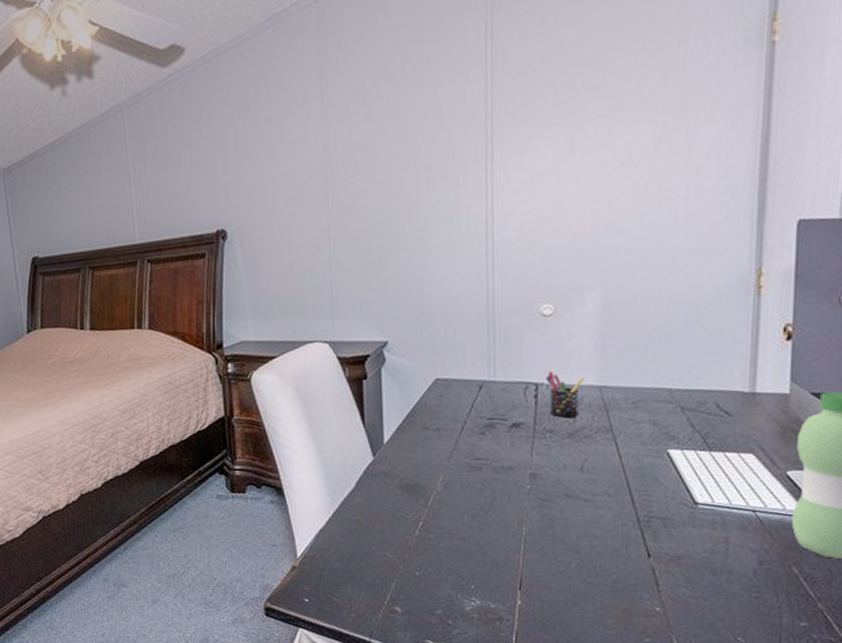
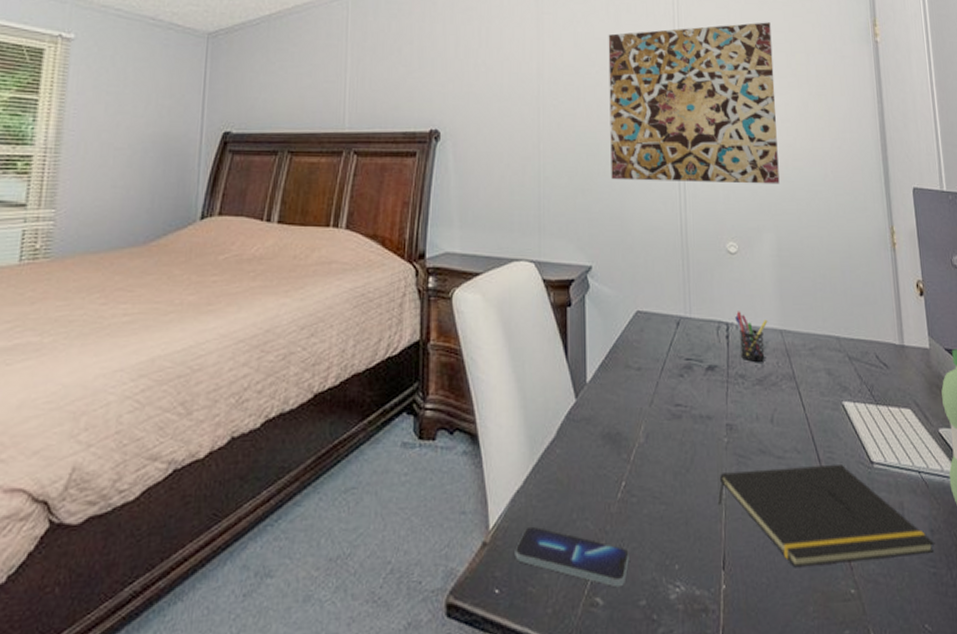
smartphone: none [320,555,426,600] -> present [515,526,629,588]
wall art: none [404,45,617,256] -> present [608,22,780,185]
notepad: none [516,506,763,590] -> present [717,465,935,568]

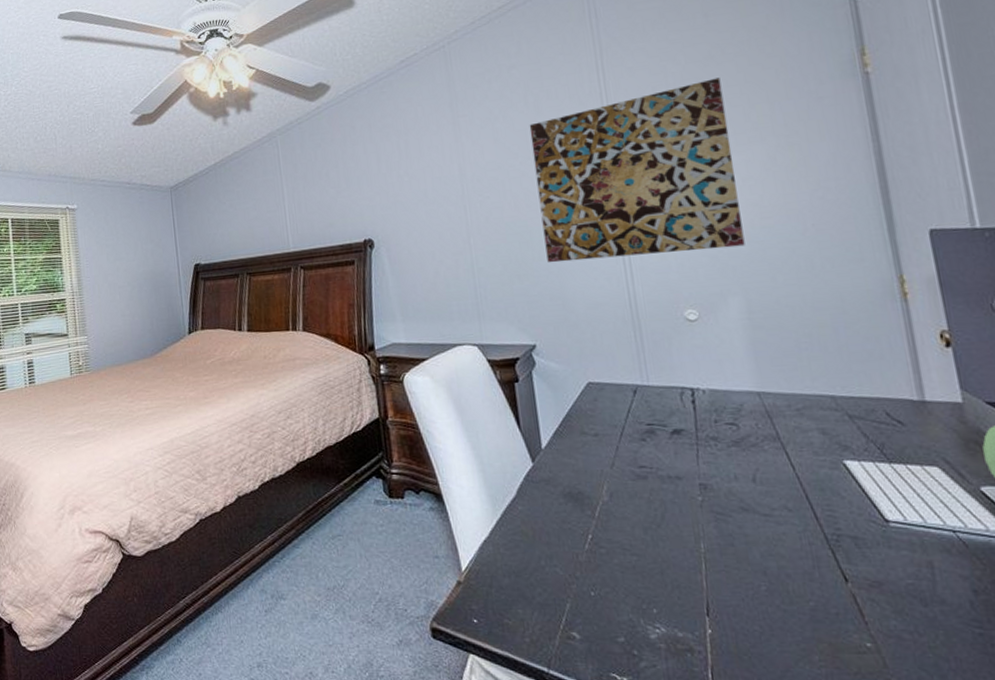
smartphone: present [515,526,629,588] -> none [488,570,603,625]
notepad: present [717,465,935,568] -> none [695,523,981,619]
pen holder: present [735,311,768,362] -> none [701,376,742,424]

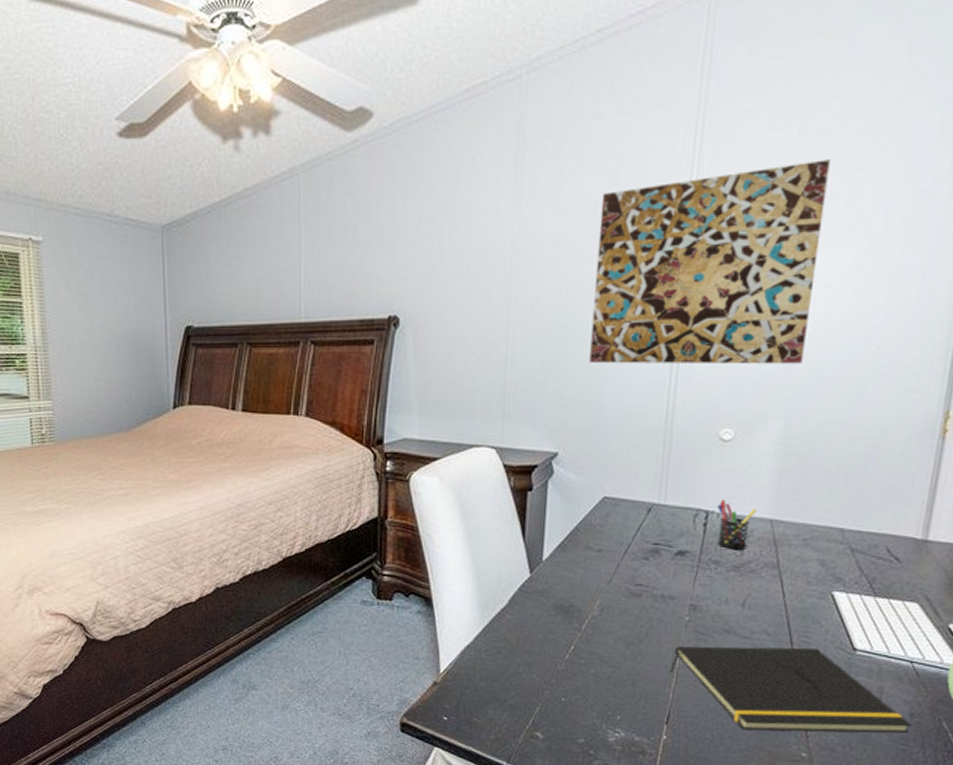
notepad: none [695,523,981,619] -> present [669,646,913,733]
pen holder: none [701,376,742,424] -> present [717,499,757,549]

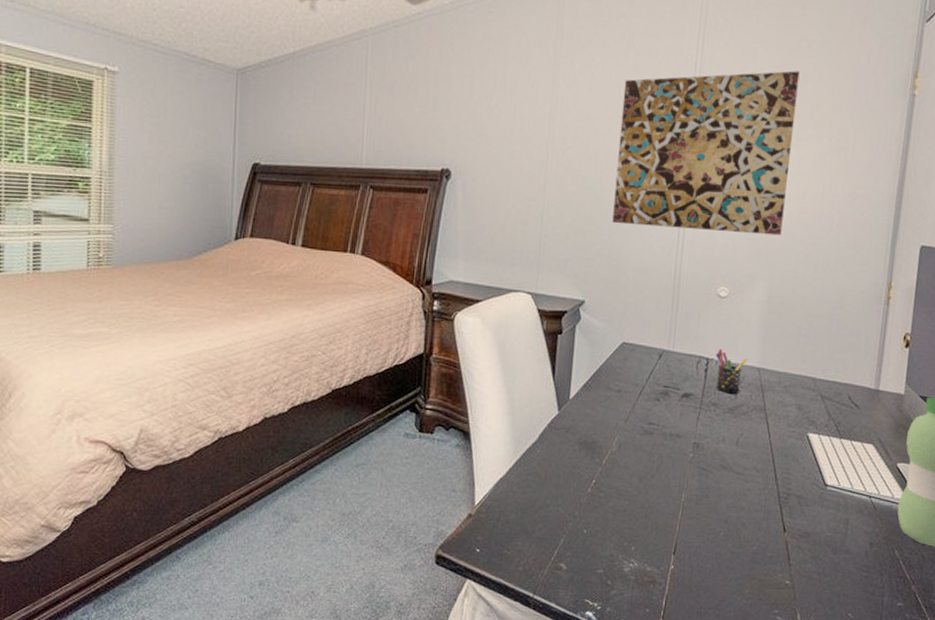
notepad: present [669,646,913,733] -> none [676,481,872,561]

